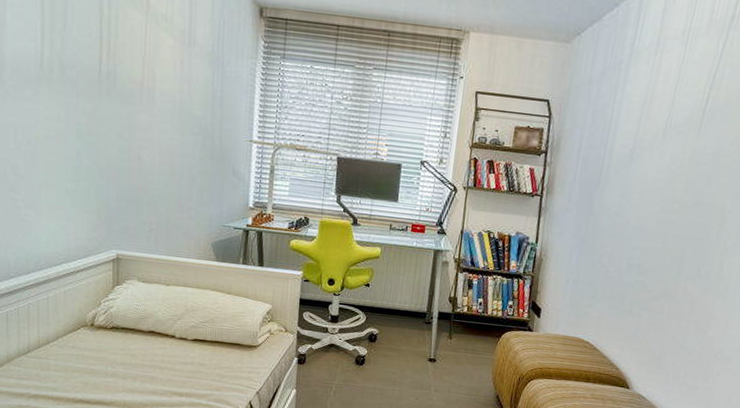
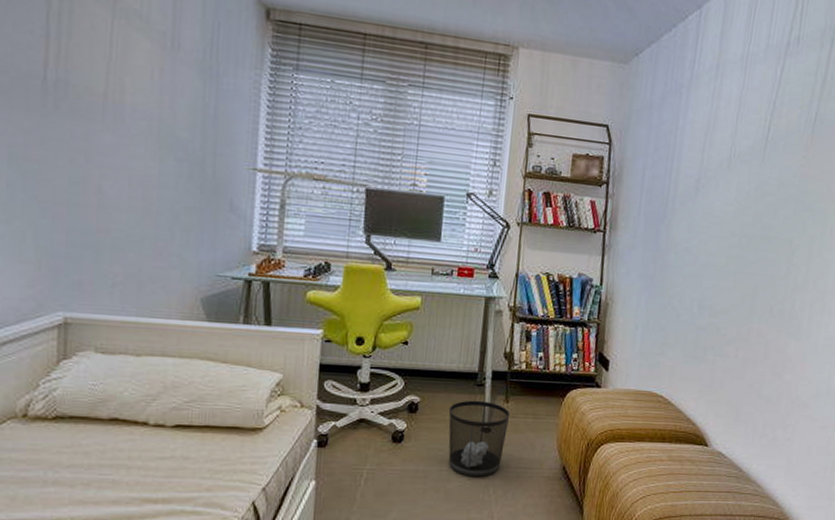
waste bin: none [400,335,453,398] -> present [448,400,511,478]

